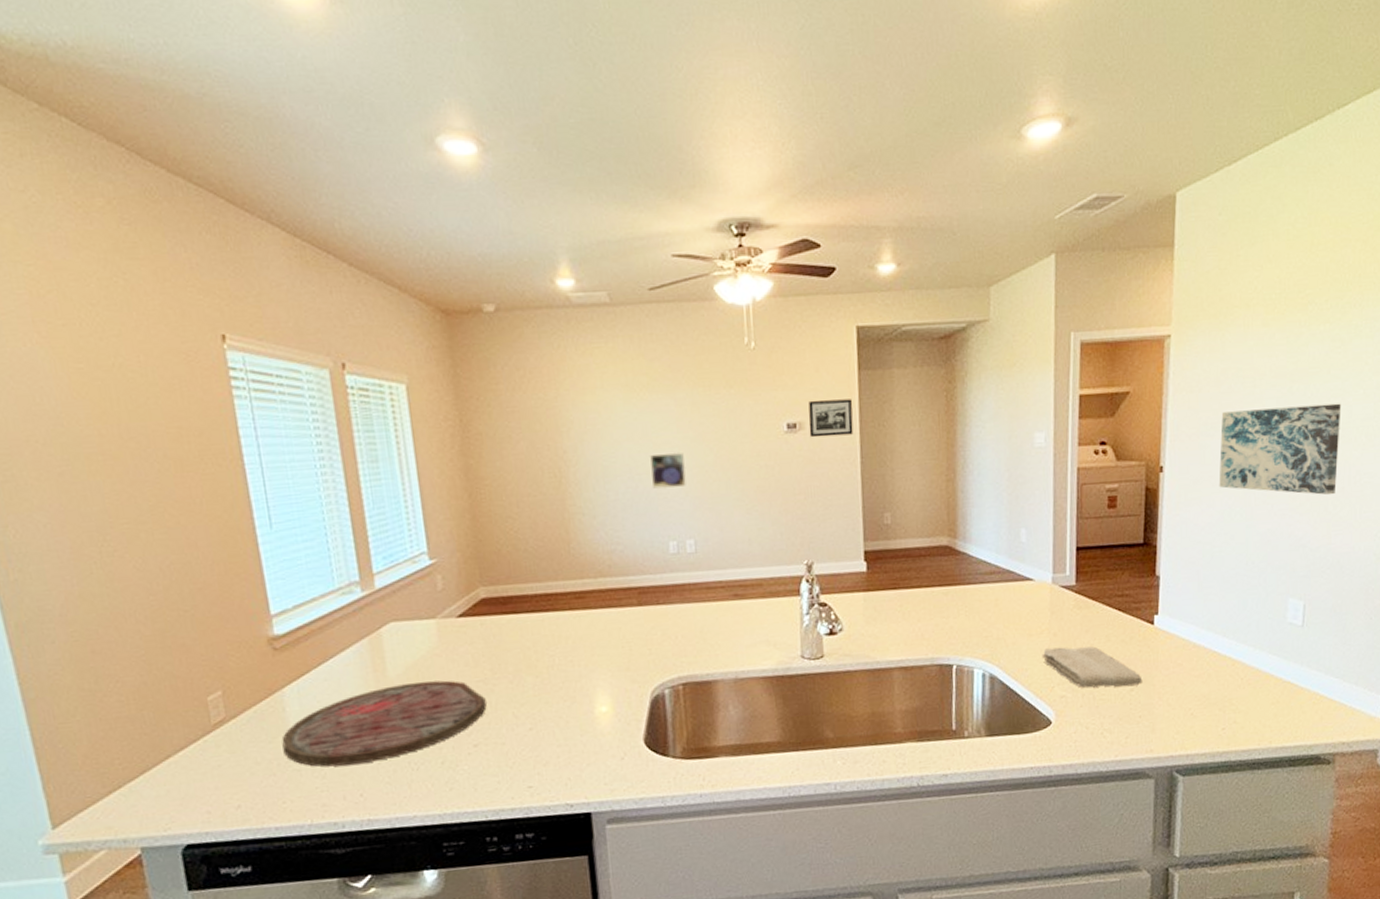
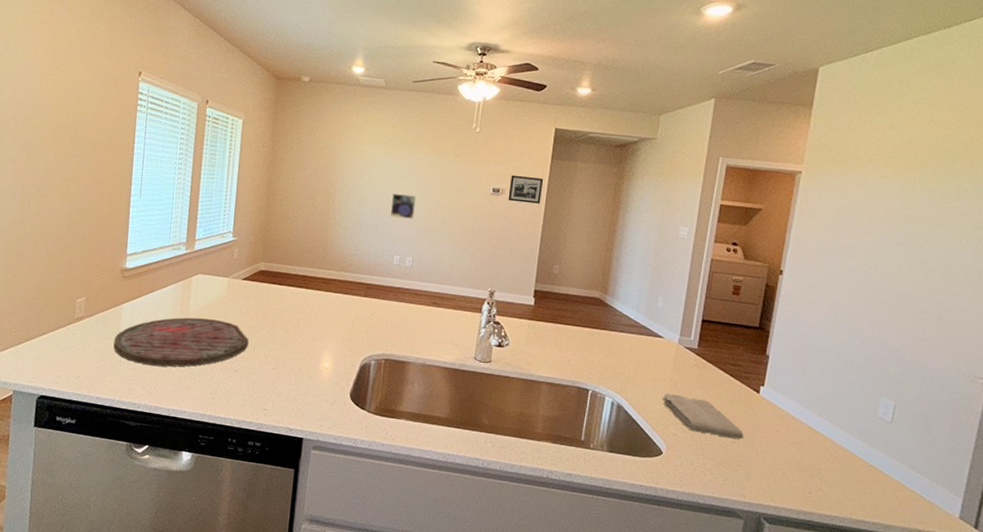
wall art: present [1219,403,1342,495] -> none [829,238,945,320]

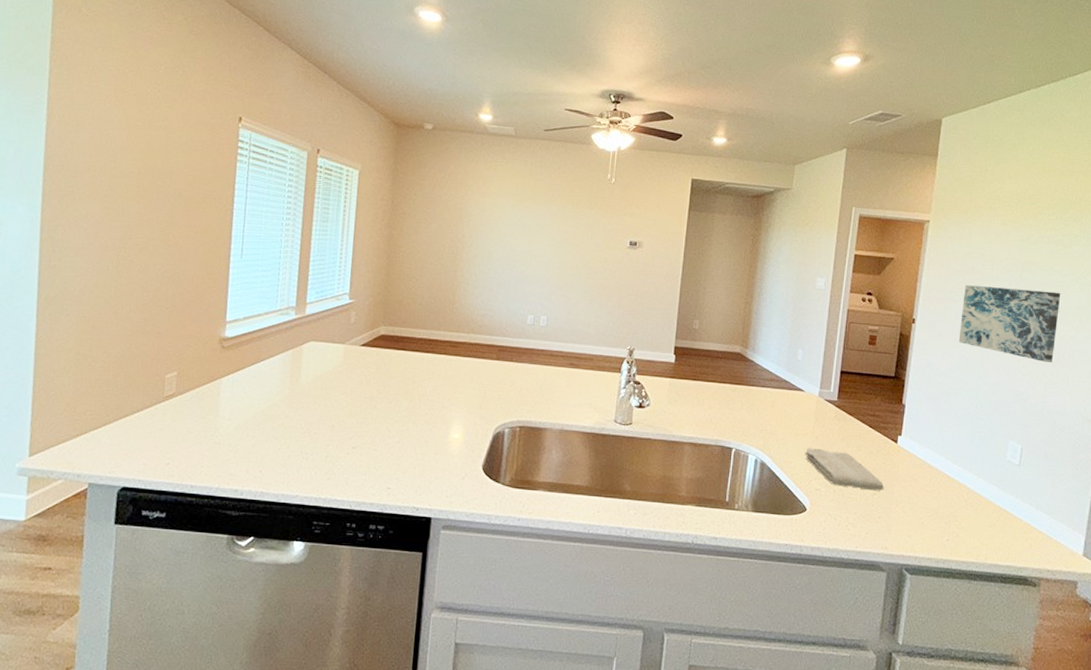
cutting board: present [113,317,249,367] -> none [211,390,369,447]
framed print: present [391,194,416,219] -> none [523,249,550,275]
picture frame: present [508,175,544,204] -> none [645,227,682,257]
wall art: none [829,238,945,320] -> present [958,285,1061,363]

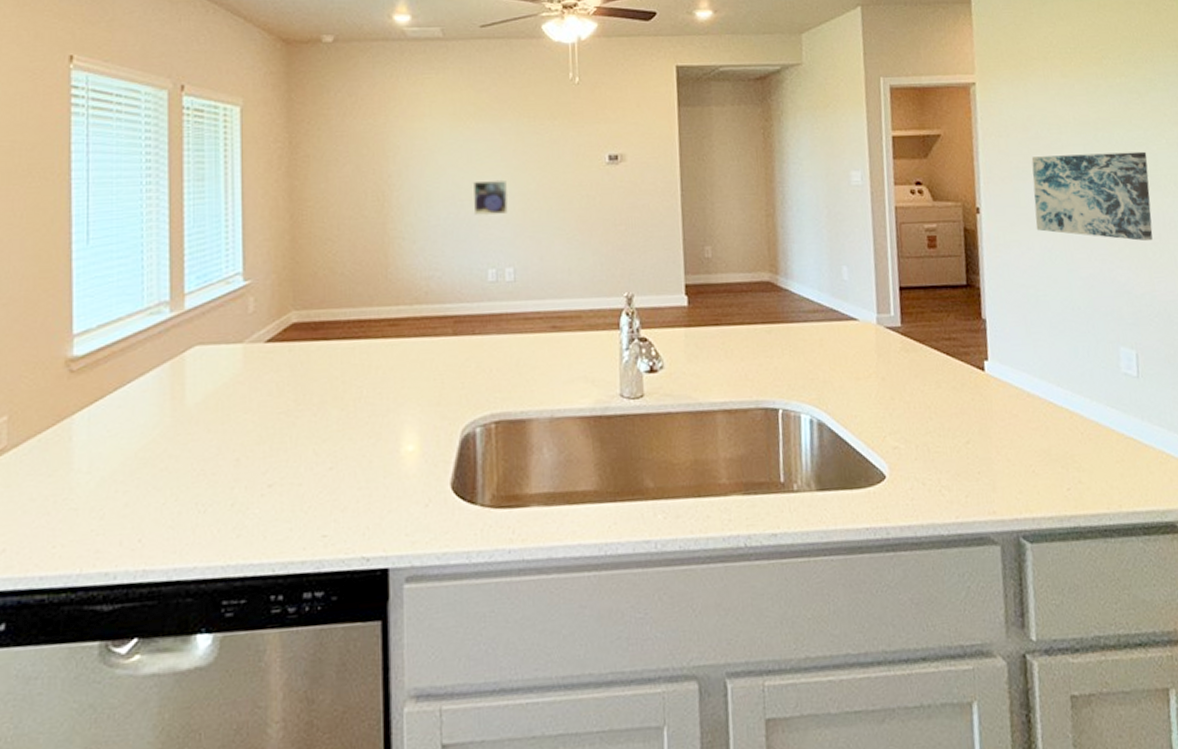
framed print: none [523,249,550,275] -> present [474,179,508,215]
washcloth: present [804,448,884,491] -> none [871,392,979,439]

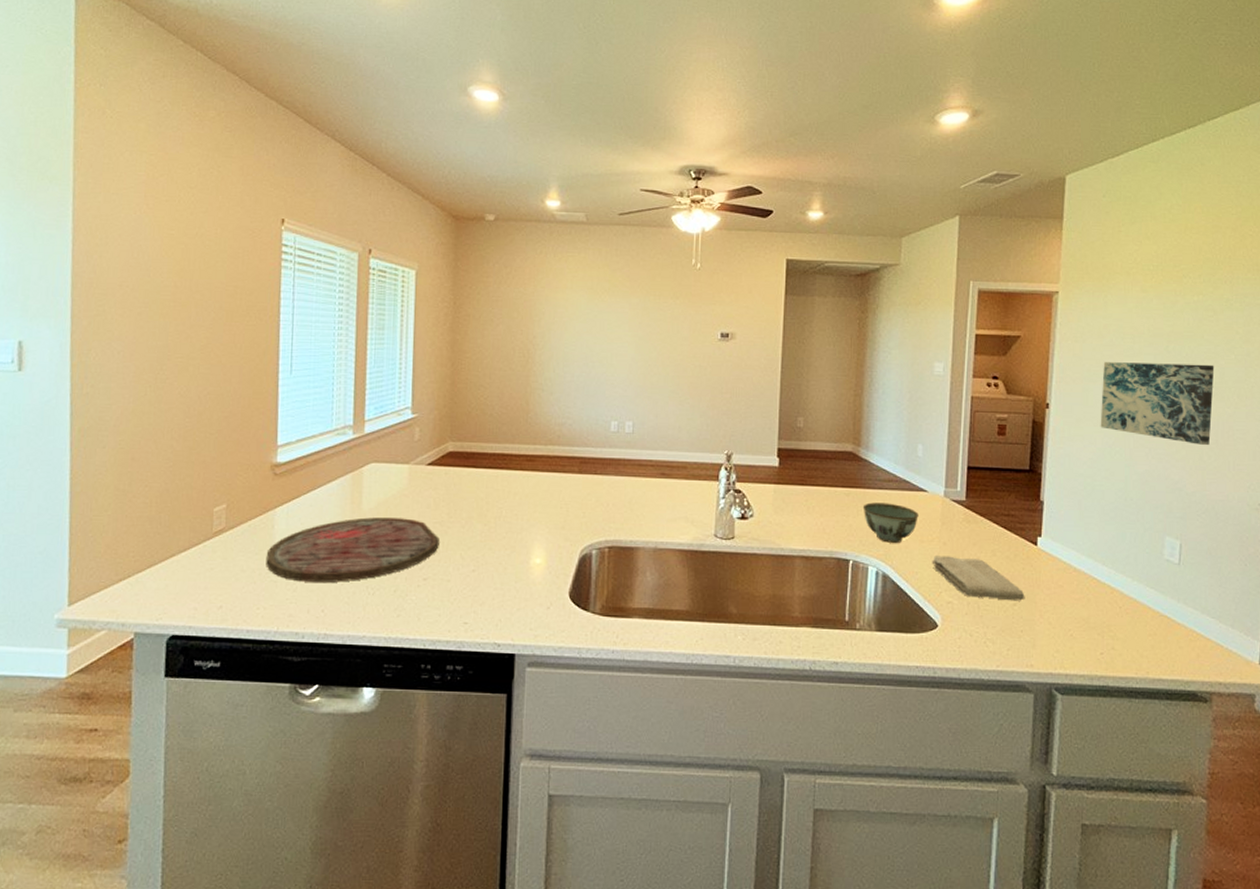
cutting board: none [62,411,286,506] -> present [266,517,440,582]
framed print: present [474,179,508,215] -> none [603,347,632,376]
bowl: none [787,337,851,384] -> present [862,502,918,543]
washcloth: none [871,392,979,439] -> present [931,556,1025,601]

